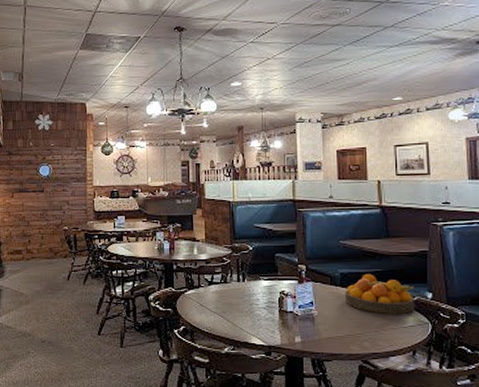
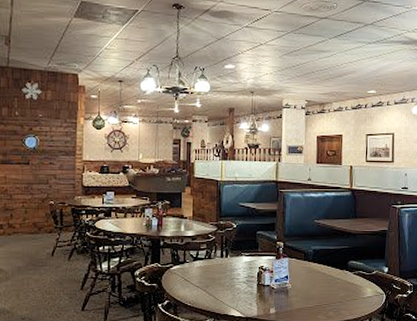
fruit bowl: present [344,273,415,314] -> none [315,250,375,286]

